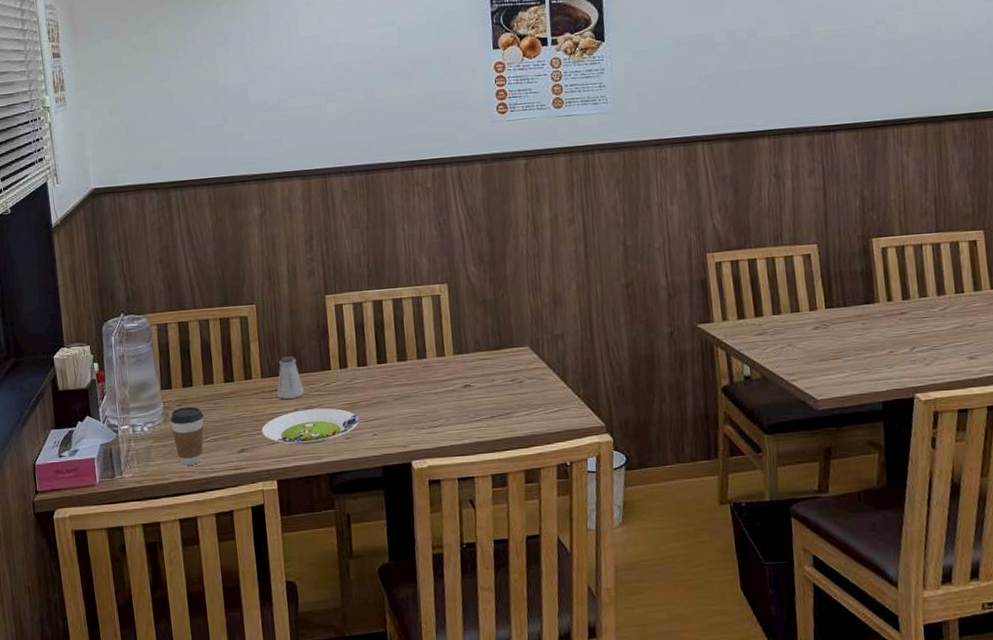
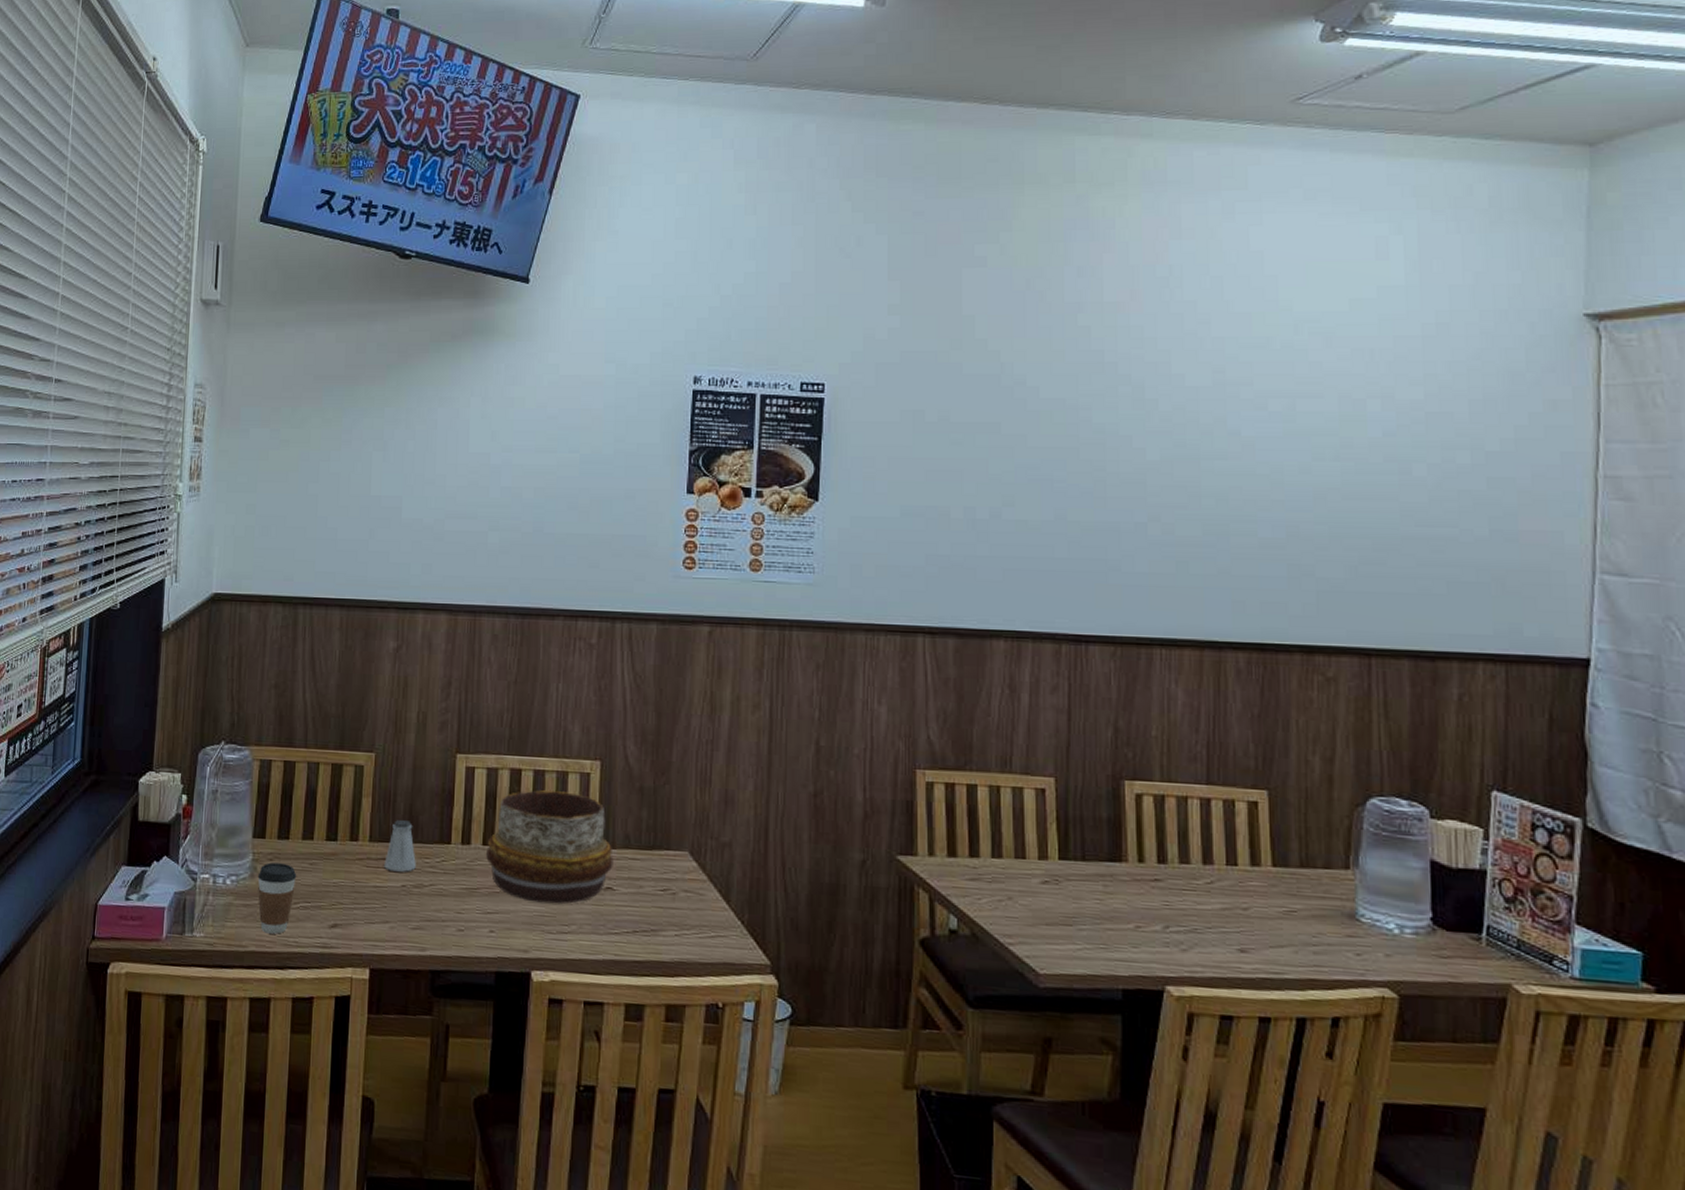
salad plate: present [262,408,361,445] -> none [361,887,478,932]
decorative bowl: none [361,313,469,406] -> present [486,790,613,904]

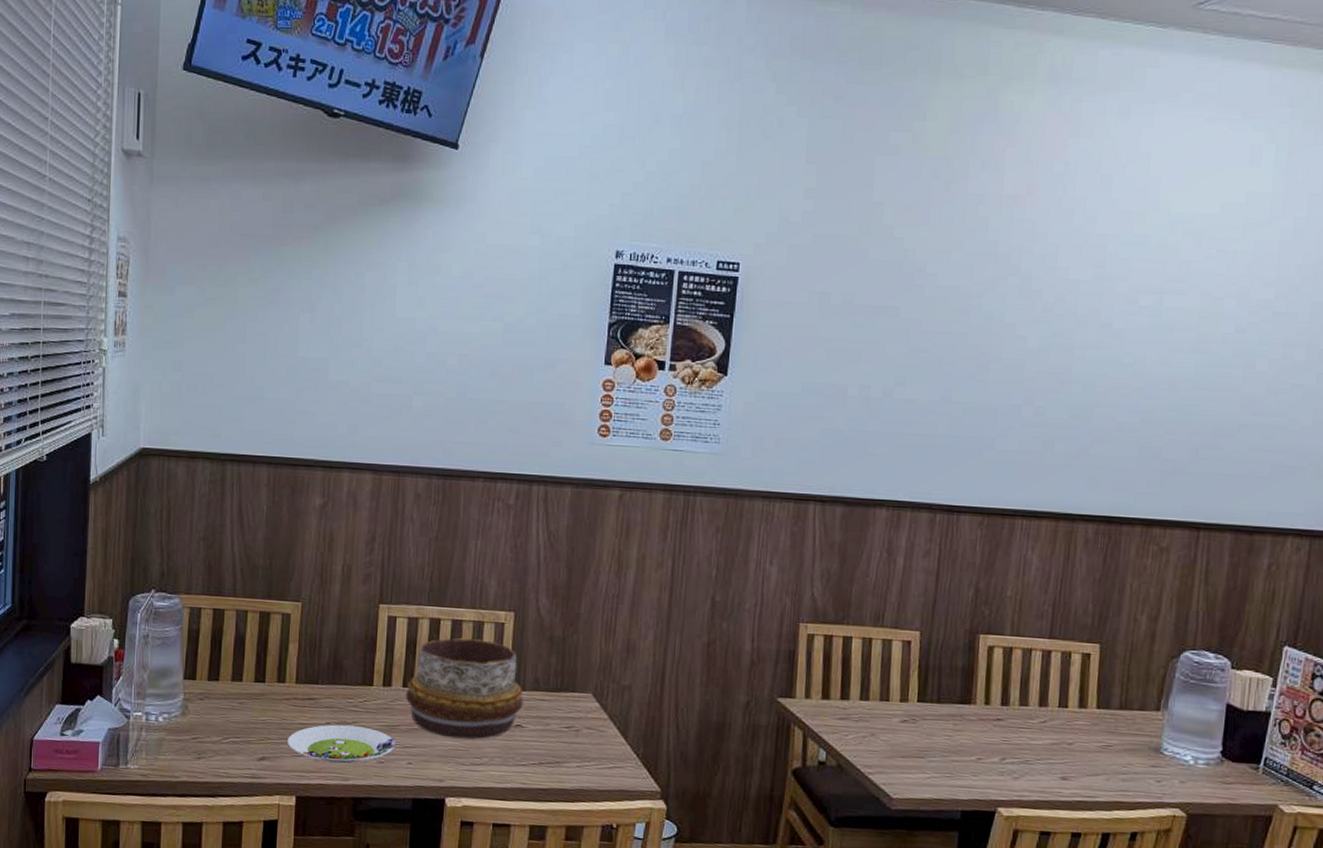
coffee cup: present [257,862,297,934] -> none [189,702,227,766]
salad plate: none [361,887,478,932] -> present [287,724,397,764]
saltshaker: present [384,820,416,872] -> none [310,664,340,711]

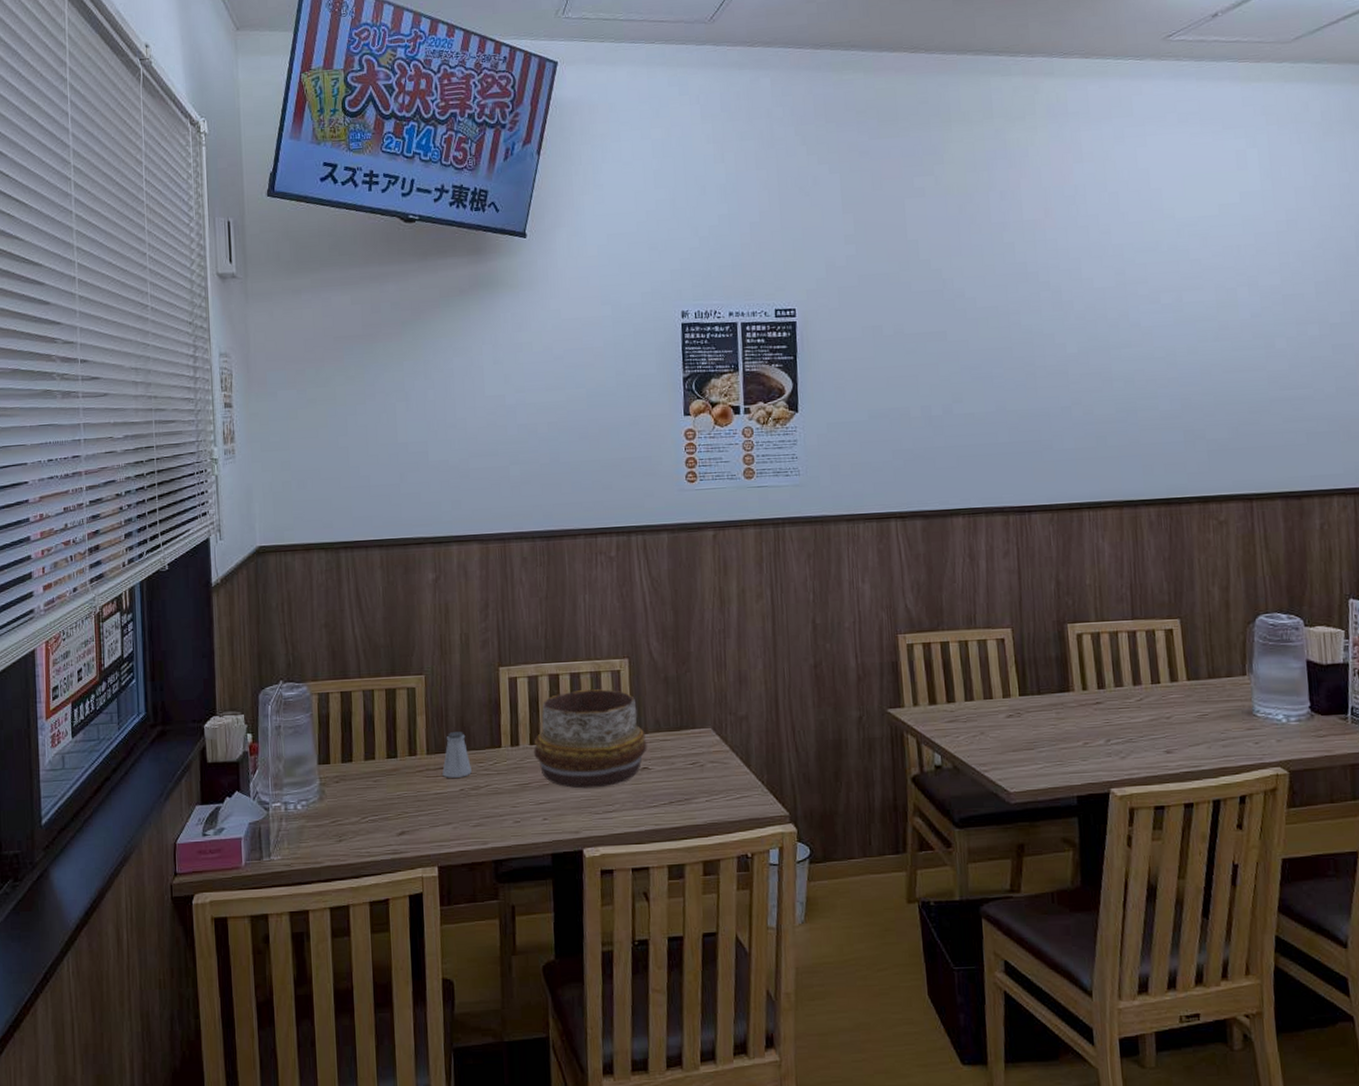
salad plate: present [287,724,397,764] -> none [424,789,531,828]
saltshaker: none [310,664,340,711] -> present [442,732,472,778]

